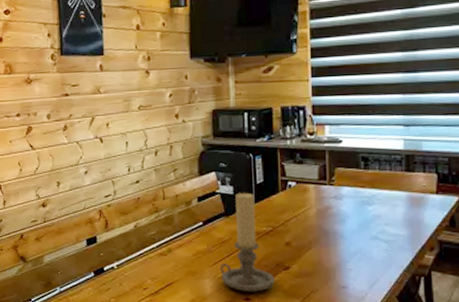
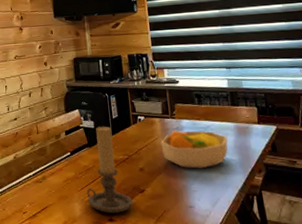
fruit bowl: none [313,199,396,245] -> present [160,130,228,169]

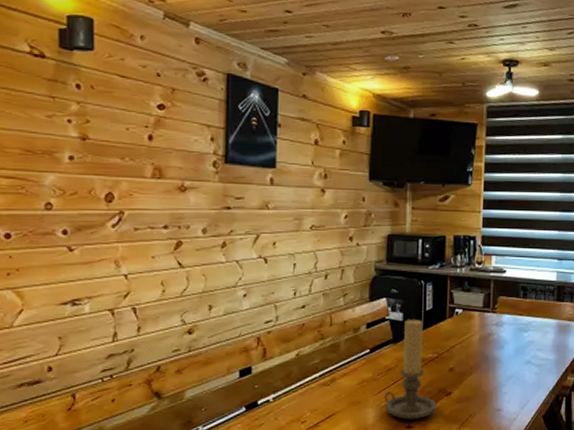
fruit bowl: present [160,130,228,169] -> none [476,326,547,369]

